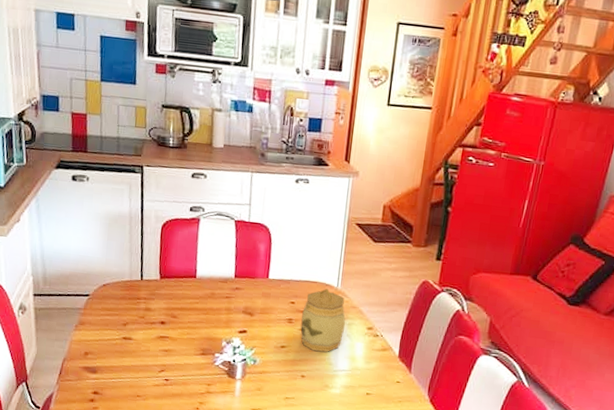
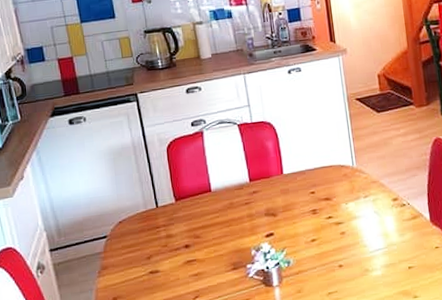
jar: present [300,288,346,352] -> none [324,170,371,236]

